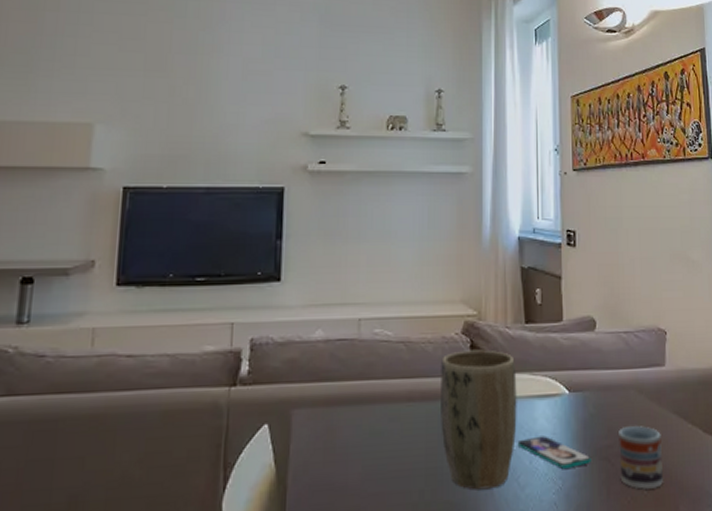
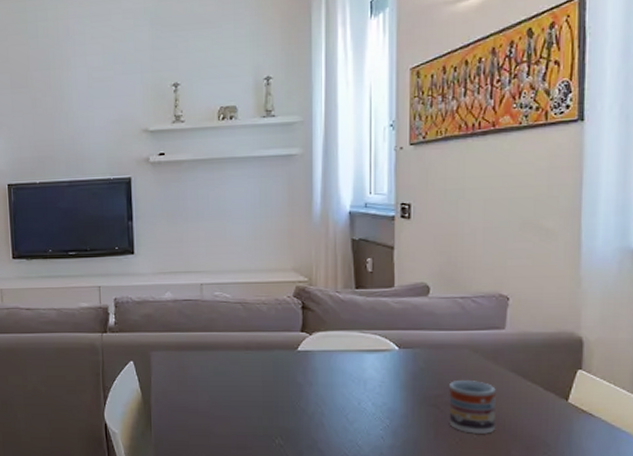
plant pot: present [441,349,517,490] -> none [275,310,346,421]
smartphone: present [517,436,591,469] -> none [346,383,420,411]

